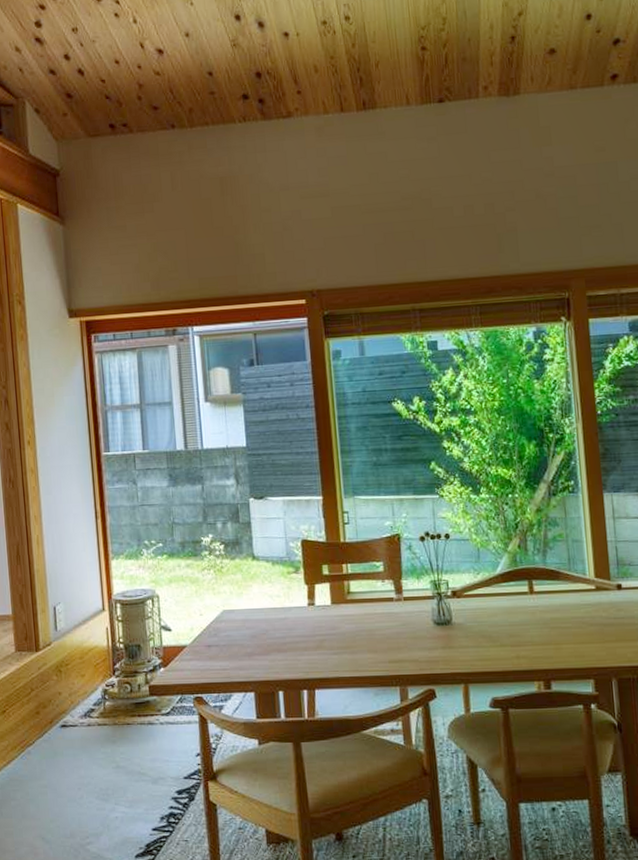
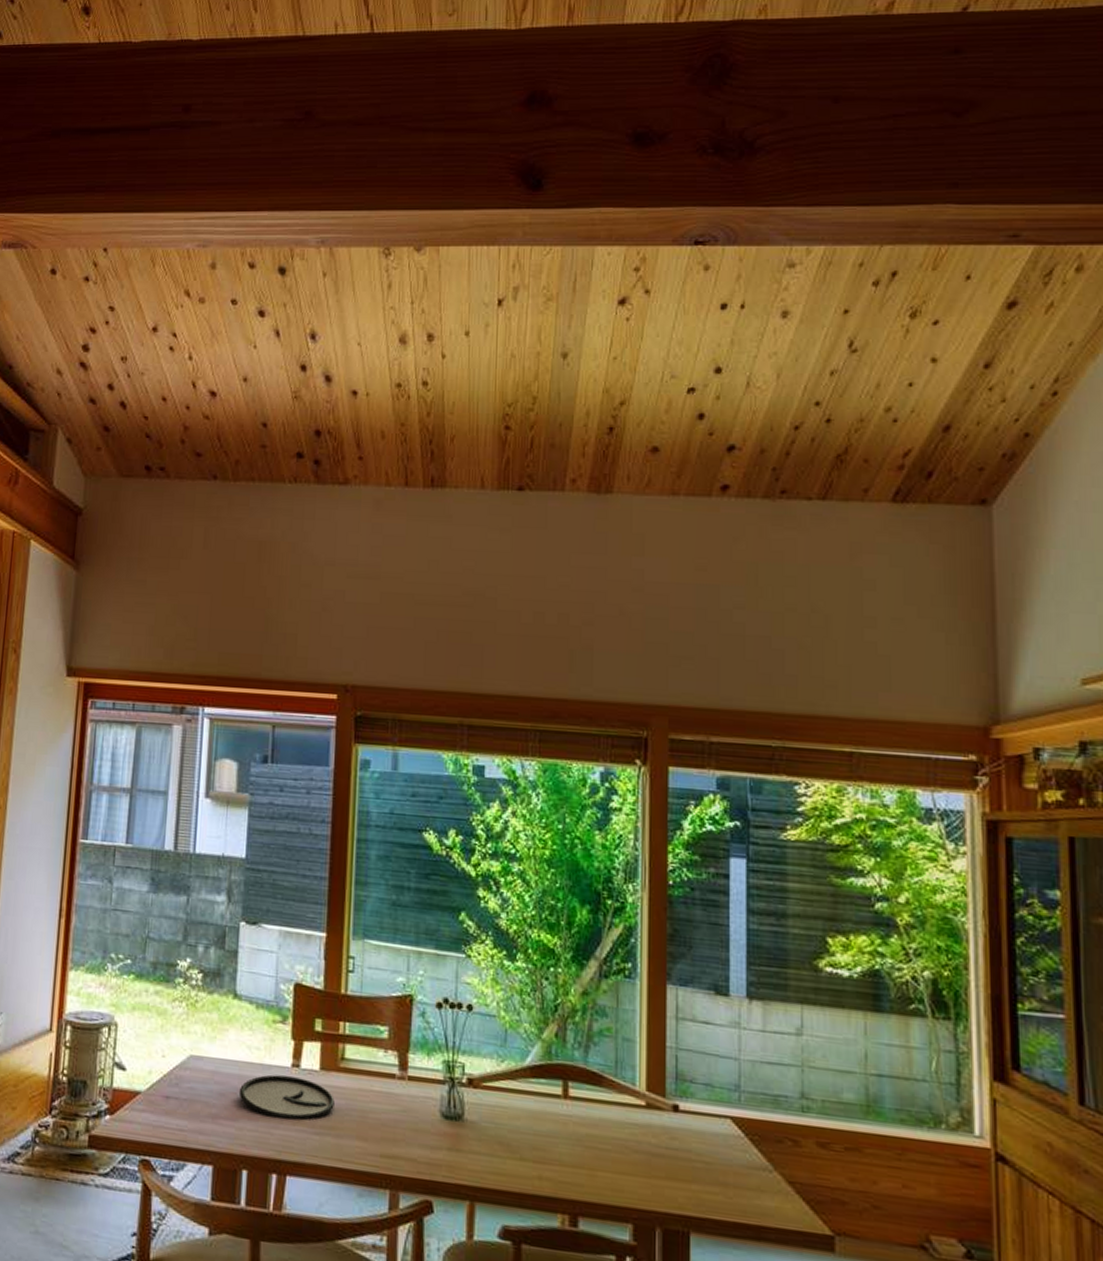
plate: none [267,612,347,648] -> present [238,1074,334,1121]

